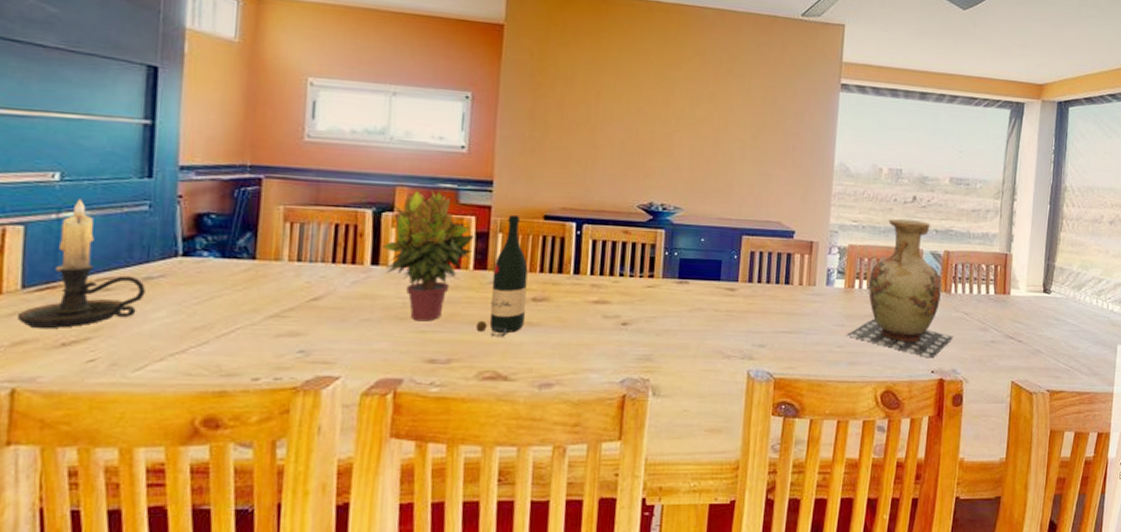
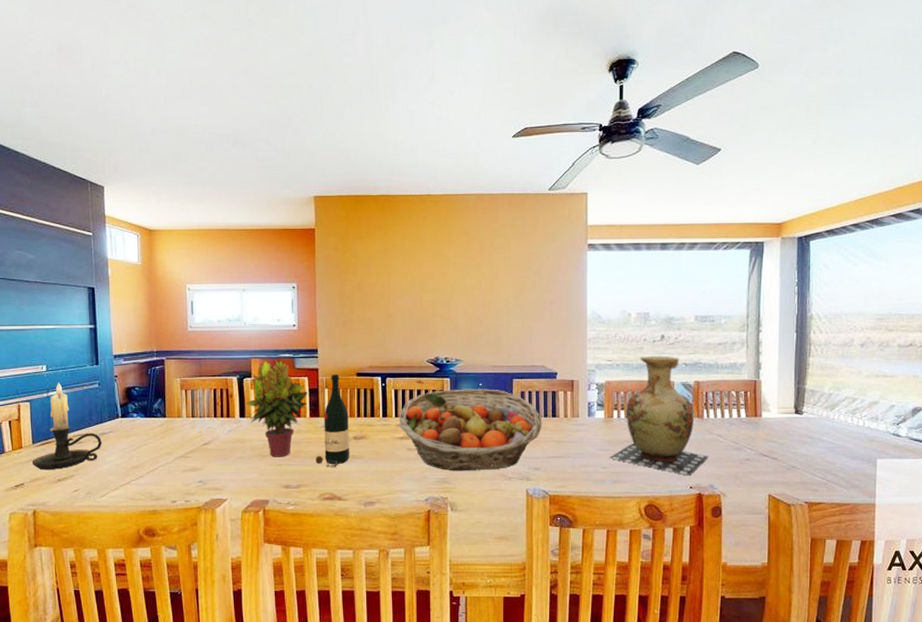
fruit basket: none [594,243,773,347] -> present [399,389,543,471]

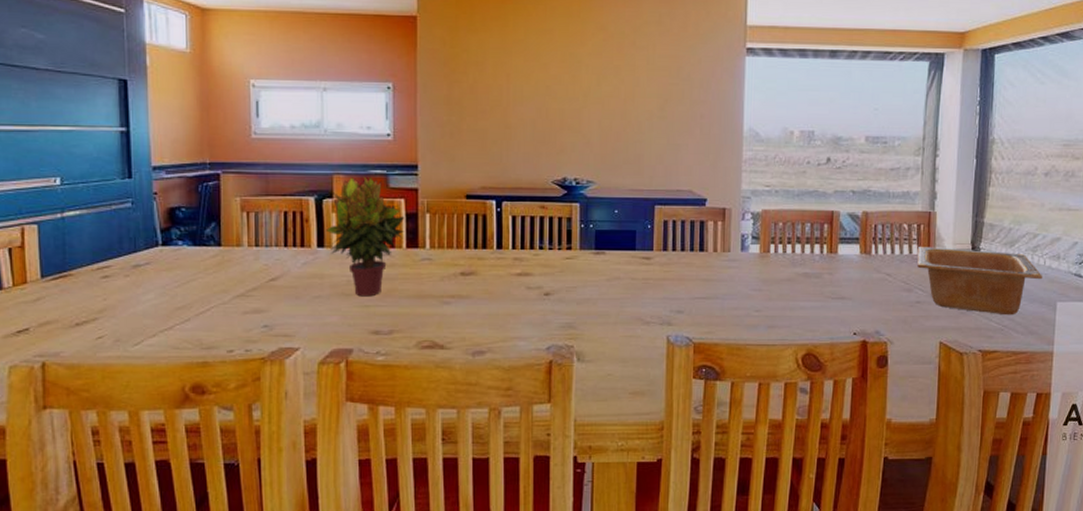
candle holder: present [31,382,102,470] -> none [40,199,136,312]
wine bottle: present [315,375,349,467] -> none [413,196,455,309]
fruit basket: present [399,389,543,471] -> none [516,216,688,314]
vase: present [609,355,709,476] -> none [764,181,876,321]
serving bowl: none [745,411,863,471] -> present [917,247,1043,315]

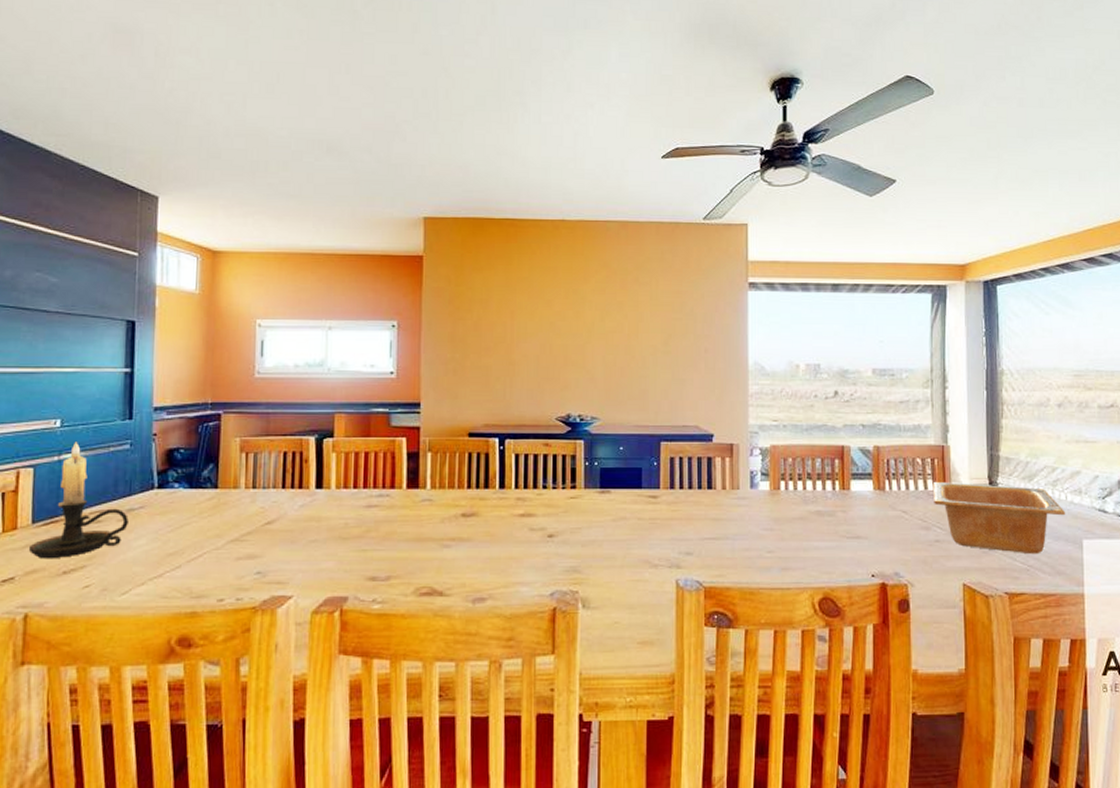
candle holder: none [40,199,136,312] -> present [28,442,129,559]
potted plant: present [326,175,405,297] -> none [325,413,406,541]

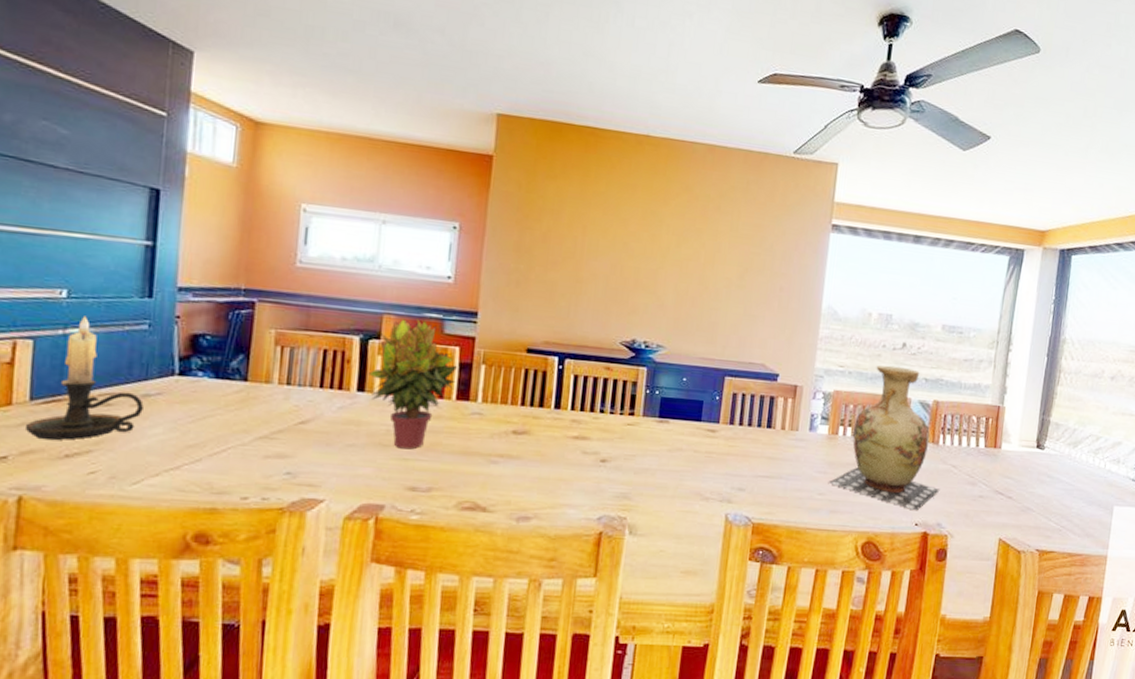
potted plant: none [325,413,406,541] -> present [369,317,458,450]
vase: none [776,415,893,562] -> present [828,365,940,511]
serving bowl: present [932,482,1066,555] -> none [983,440,1103,517]

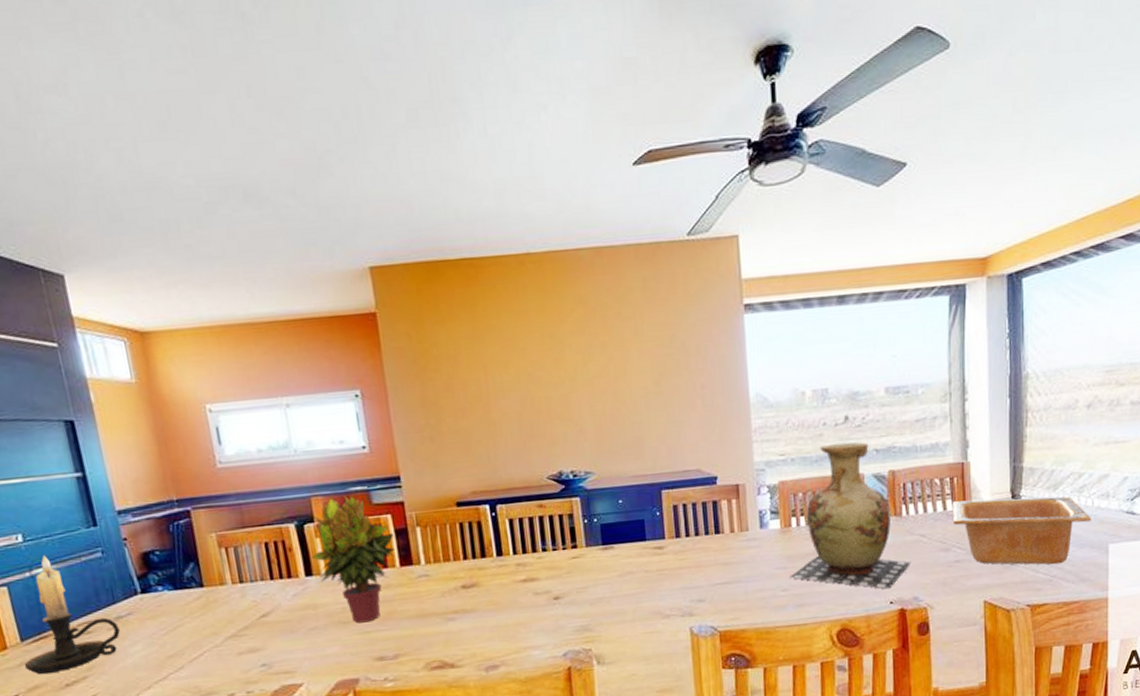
serving bowl: none [983,440,1103,517] -> present [952,496,1092,565]

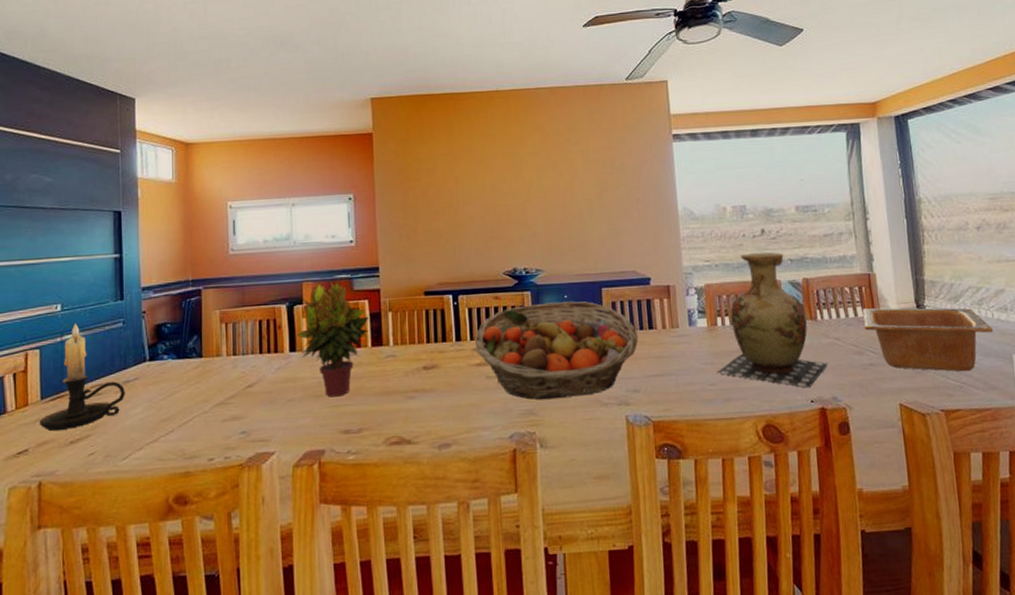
fruit basket: none [518,506,704,615] -> present [474,301,639,400]

